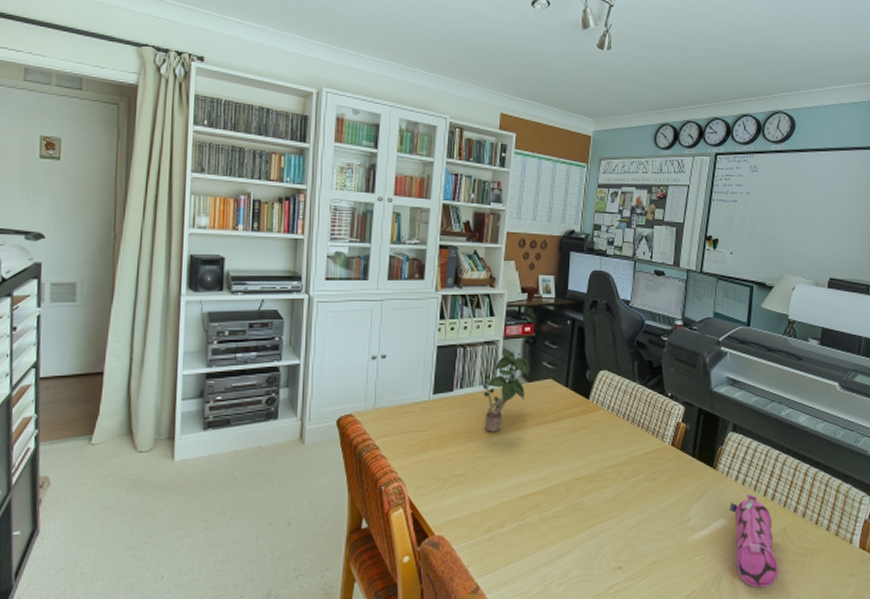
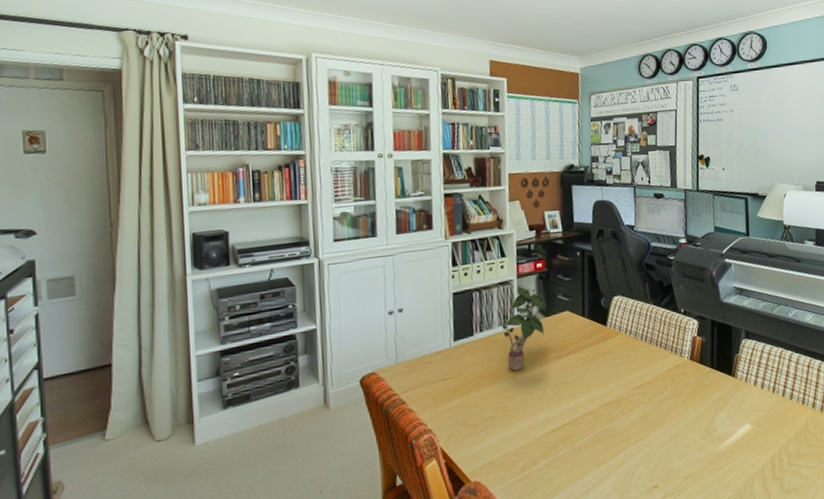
pencil case: present [729,495,778,588] -> none [751,396,806,486]

